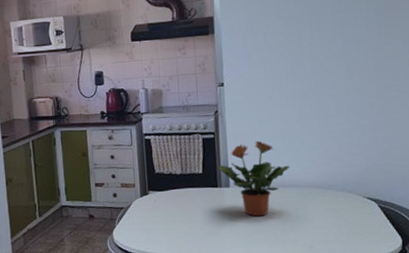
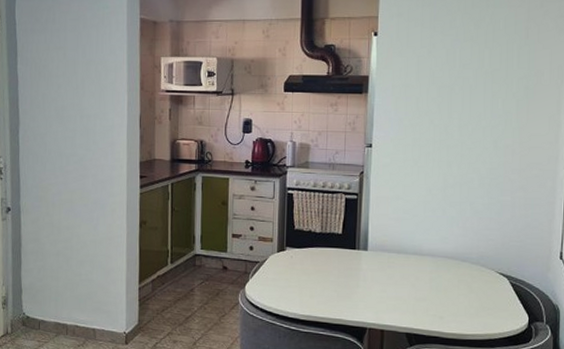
potted plant: present [218,140,291,217] -> none [358,206,429,283]

